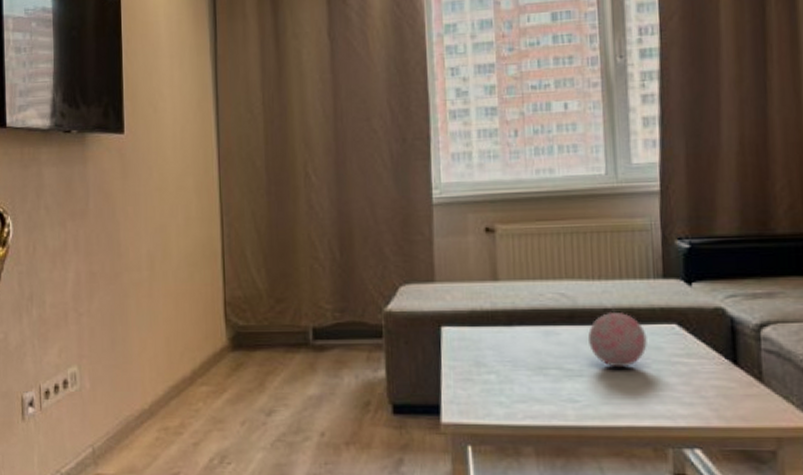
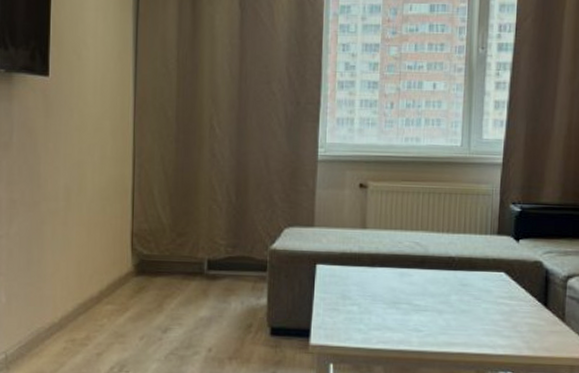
decorative orb: present [588,311,647,368] -> none [434,259,480,306]

